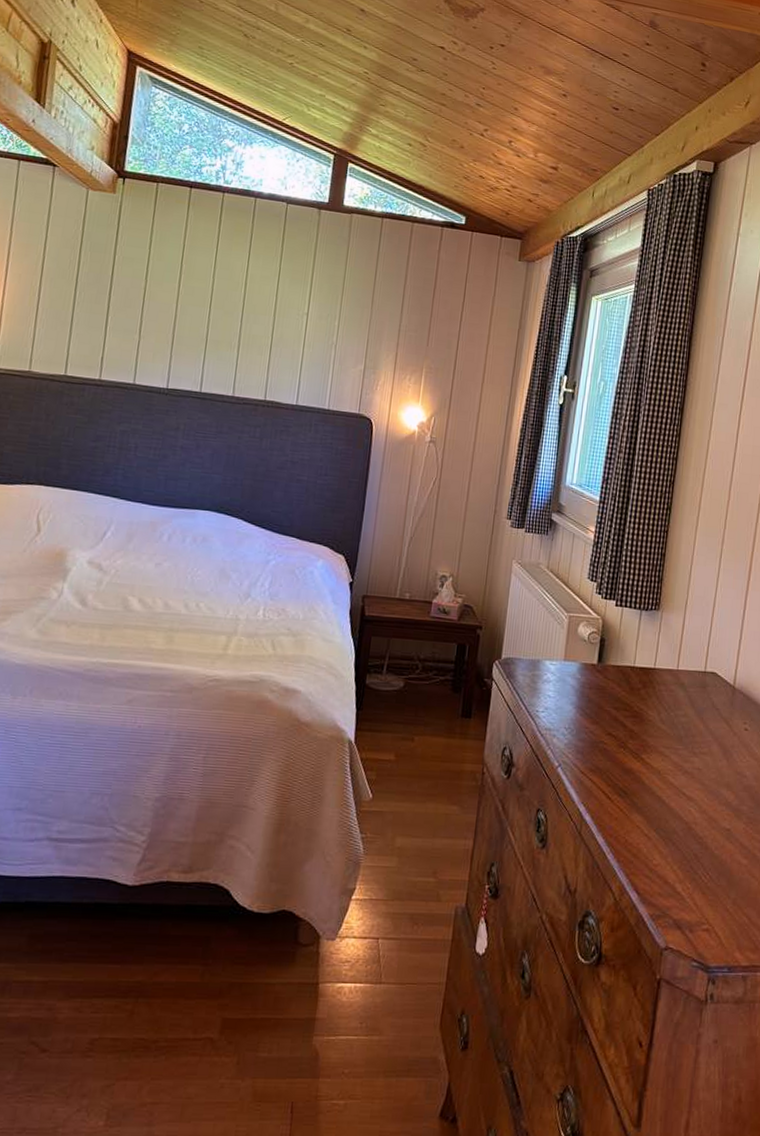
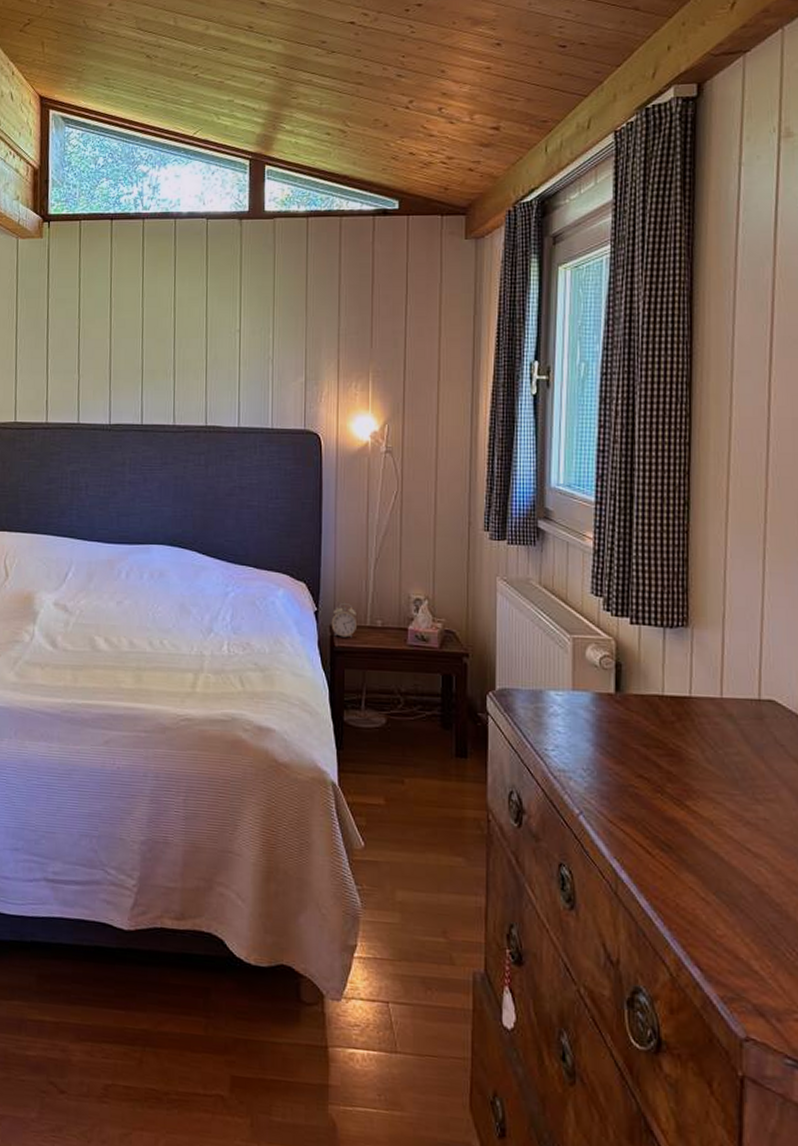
alarm clock: none [363,576,388,608] -> present [331,603,358,638]

